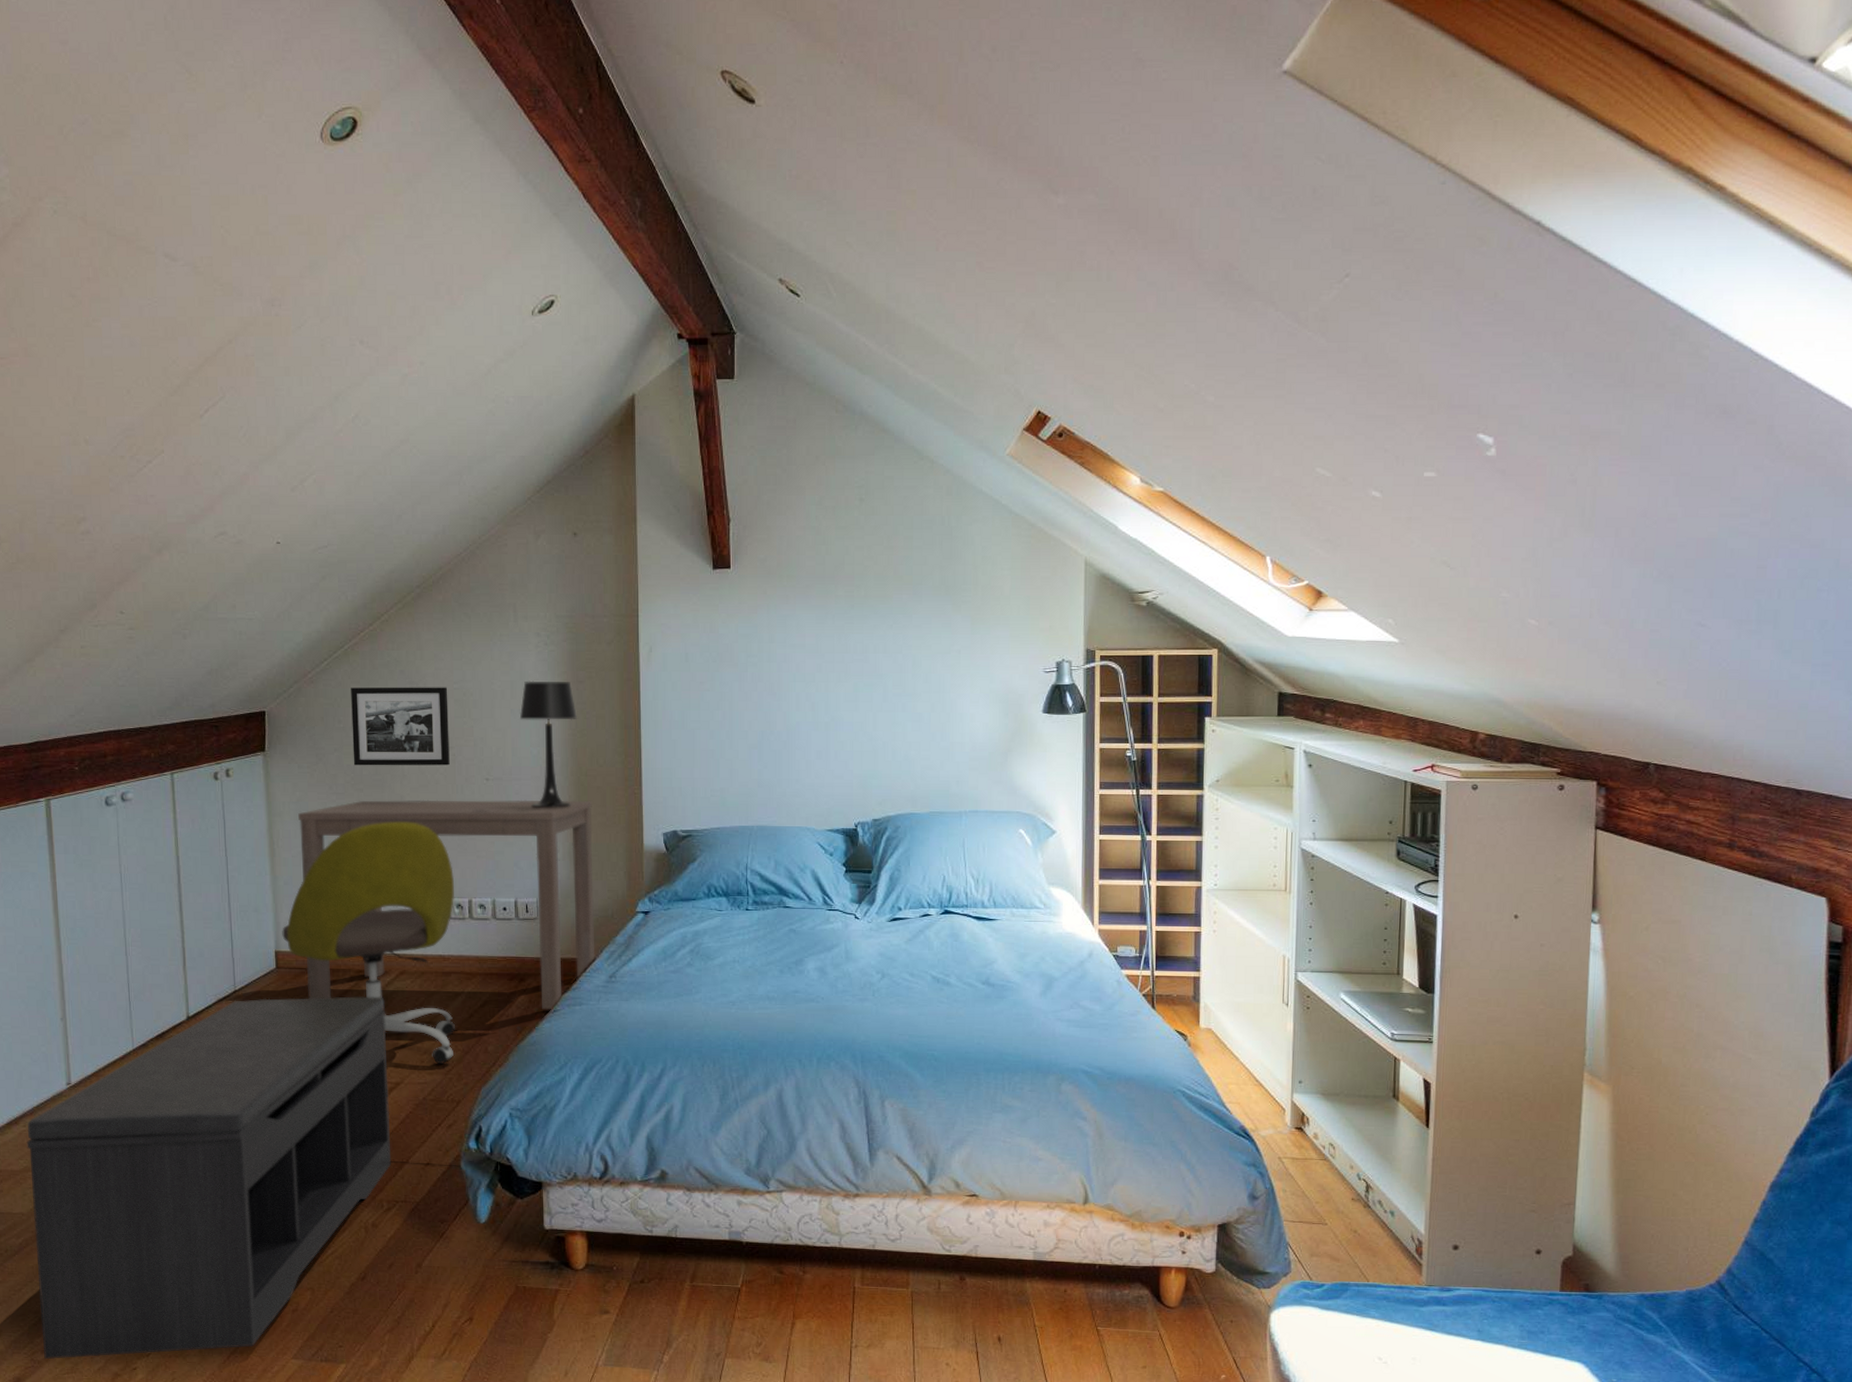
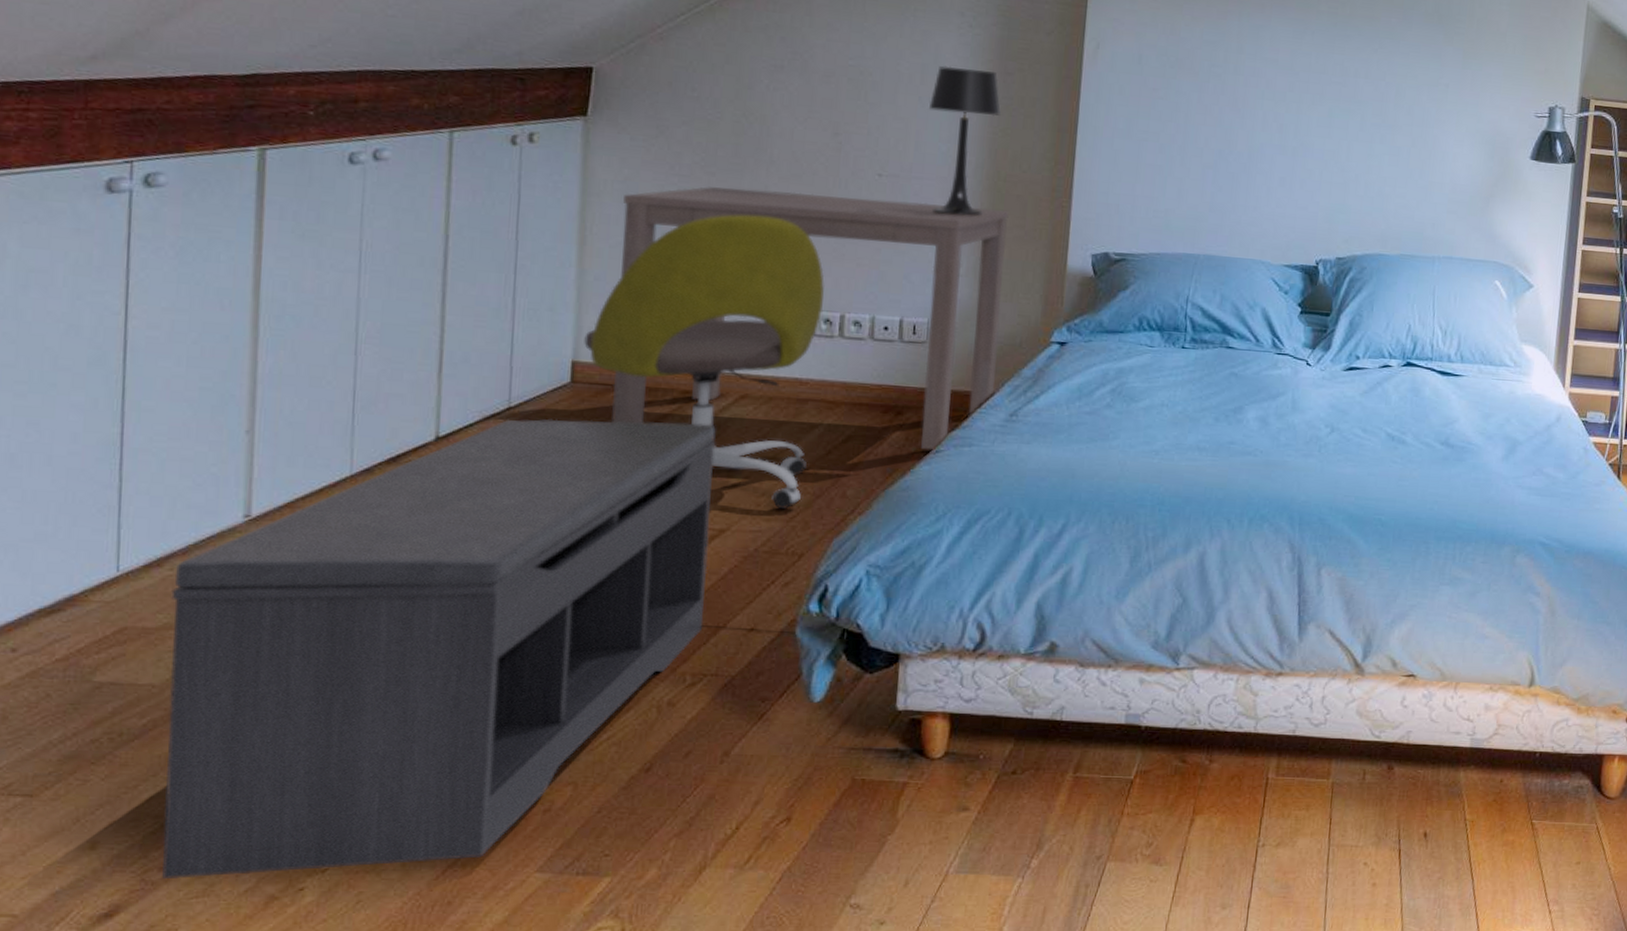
picture frame: present [351,687,450,766] -> none [706,50,841,155]

